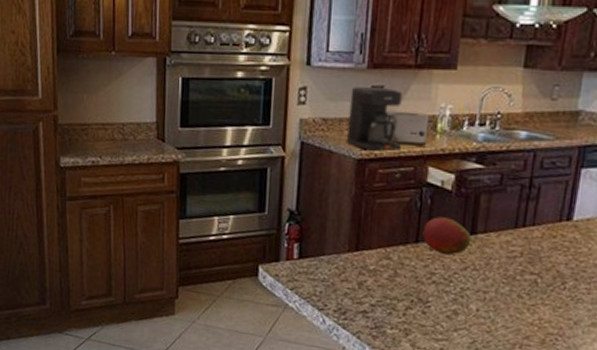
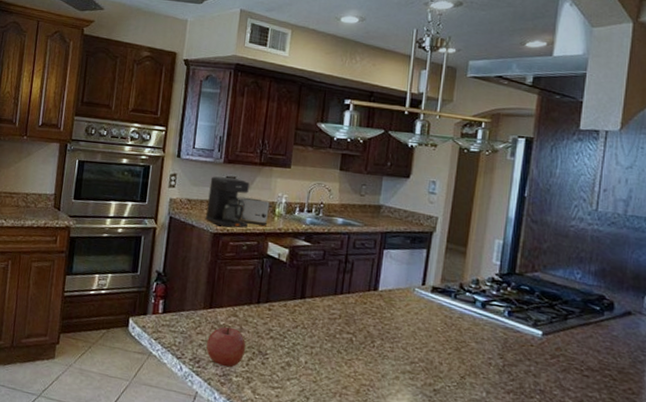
fruit: none [353,270,403,319] -> present [206,325,246,368]
fruit: present [422,217,472,256] -> none [263,283,302,315]

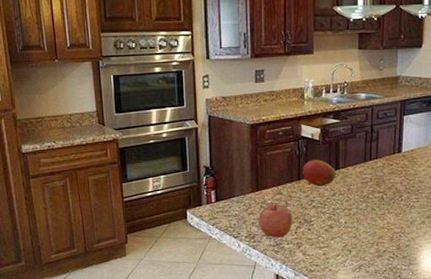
coffee maker: present [205,176,250,229] -> none [241,70,282,118]
toaster: present [237,196,272,227] -> none [267,86,301,112]
fruit: none [263,283,302,315] -> present [302,160,336,187]

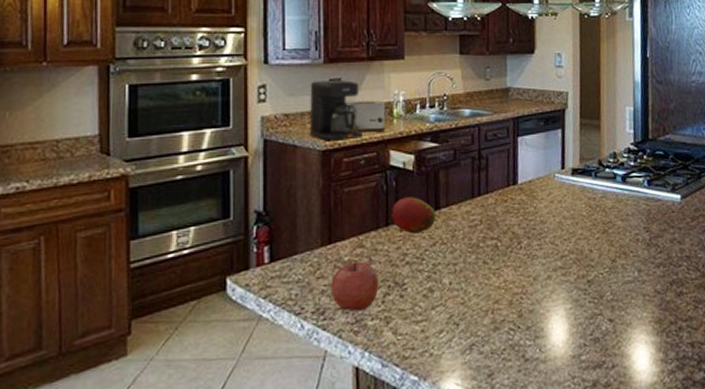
coffee maker: none [241,70,282,118] -> present [309,79,364,143]
toaster: none [267,86,301,112] -> present [345,100,389,133]

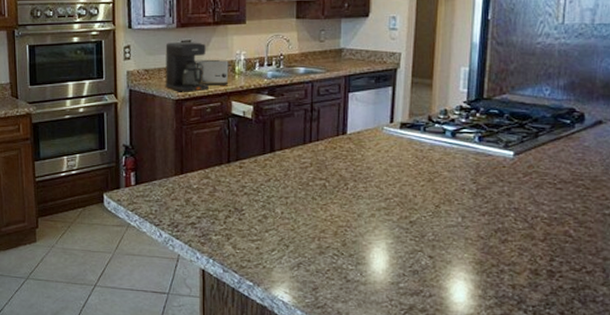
fruit: present [331,260,379,312] -> none [183,188,222,228]
fruit: present [391,197,436,234] -> none [232,140,271,171]

